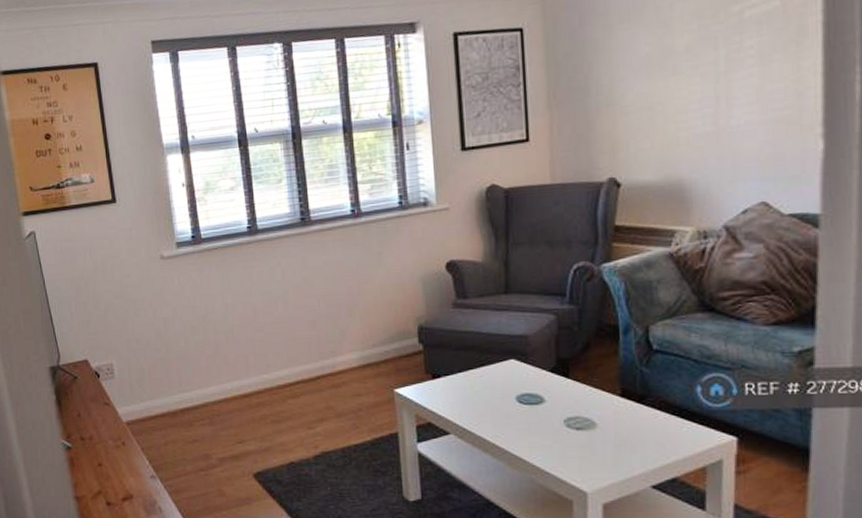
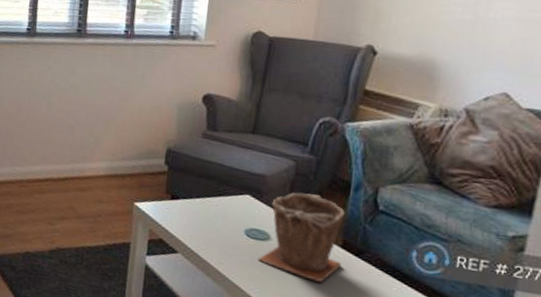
plant pot: none [535,346,624,437] -> present [257,192,345,282]

